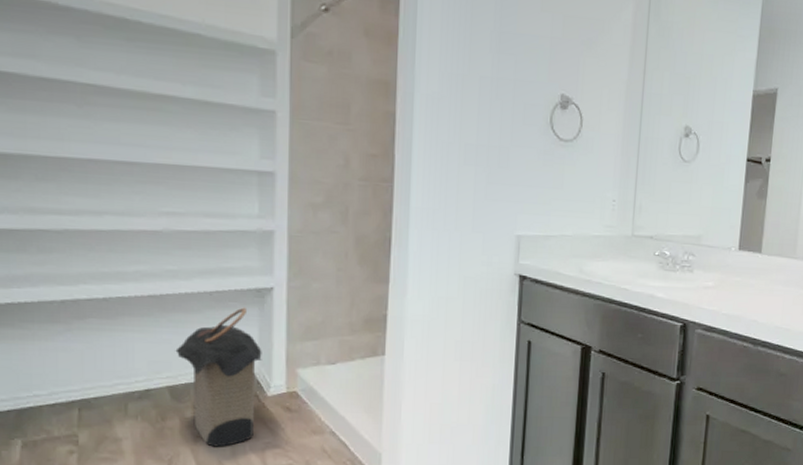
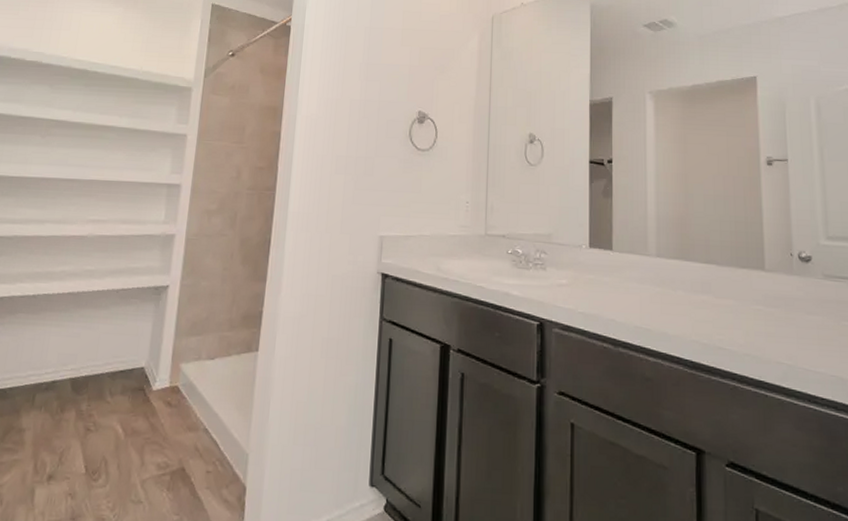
laundry hamper: present [175,307,262,447] -> none [82,304,153,441]

